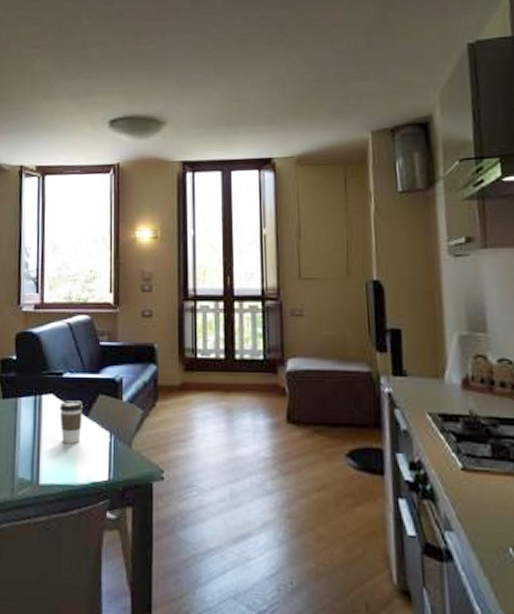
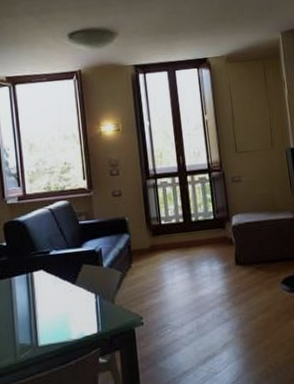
coffee cup: present [59,400,83,443] -> none [49,272,71,309]

